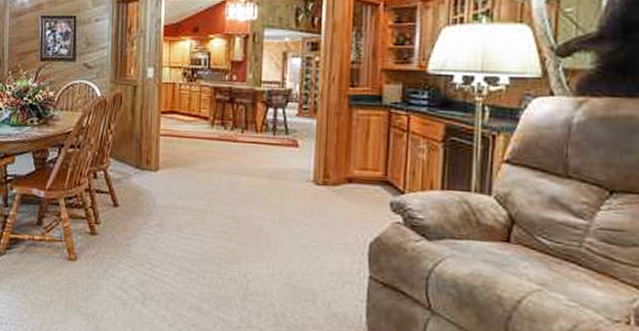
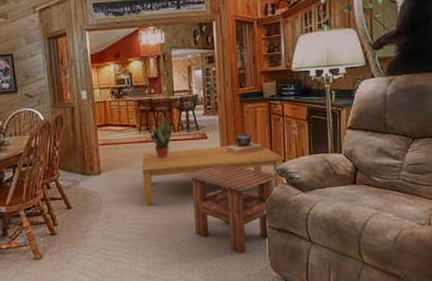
coffee table: none [207,153,401,226] -> present [141,143,284,207]
potted plant: none [224,113,255,164] -> present [150,118,173,159]
side table: none [259,181,393,307] -> present [182,163,279,254]
decorative urn: none [321,146,376,176] -> present [225,133,264,155]

